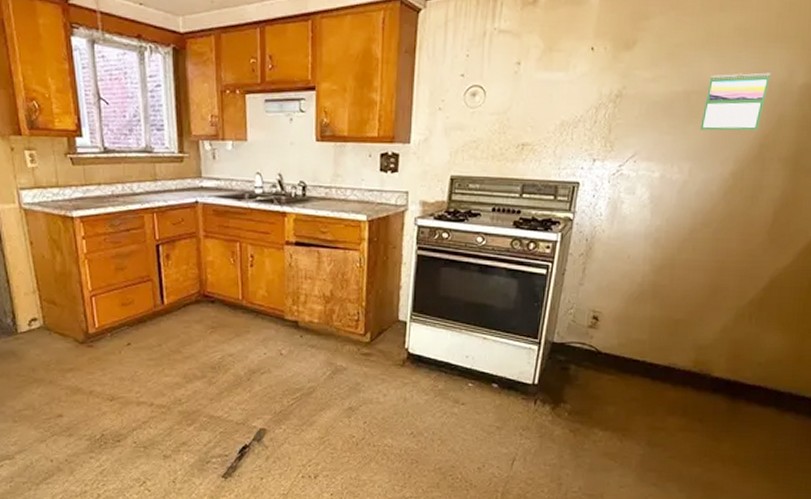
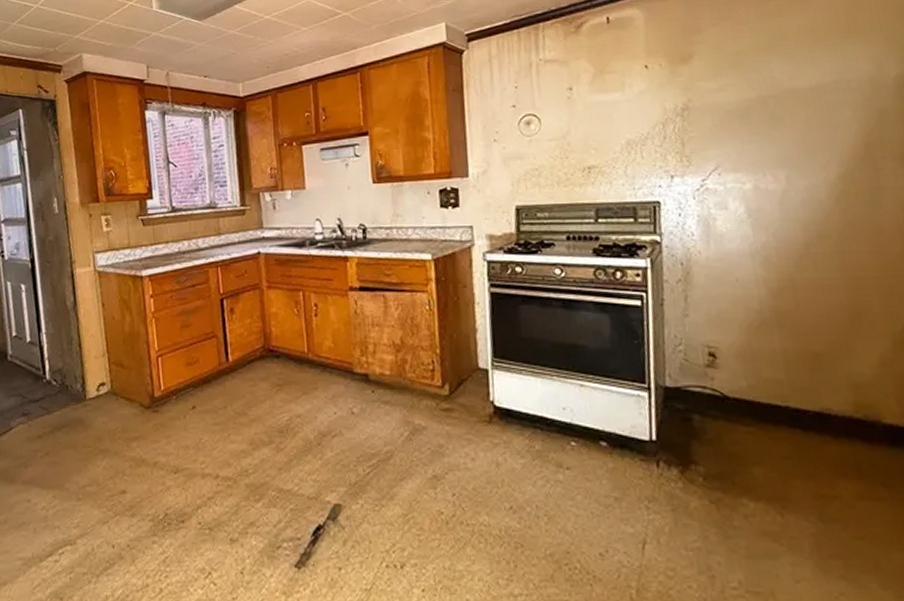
calendar: present [700,73,771,131] -> none [784,68,858,134]

